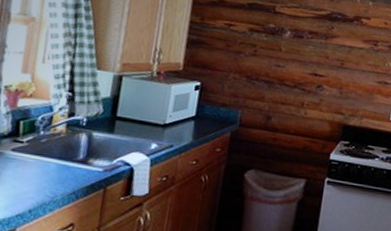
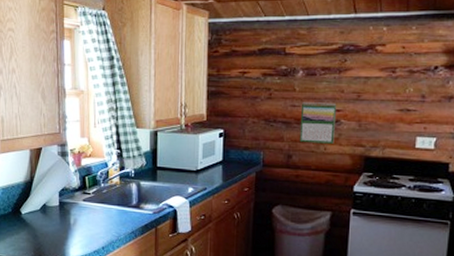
calendar: none [280,63,321,109] -> present [299,102,337,144]

